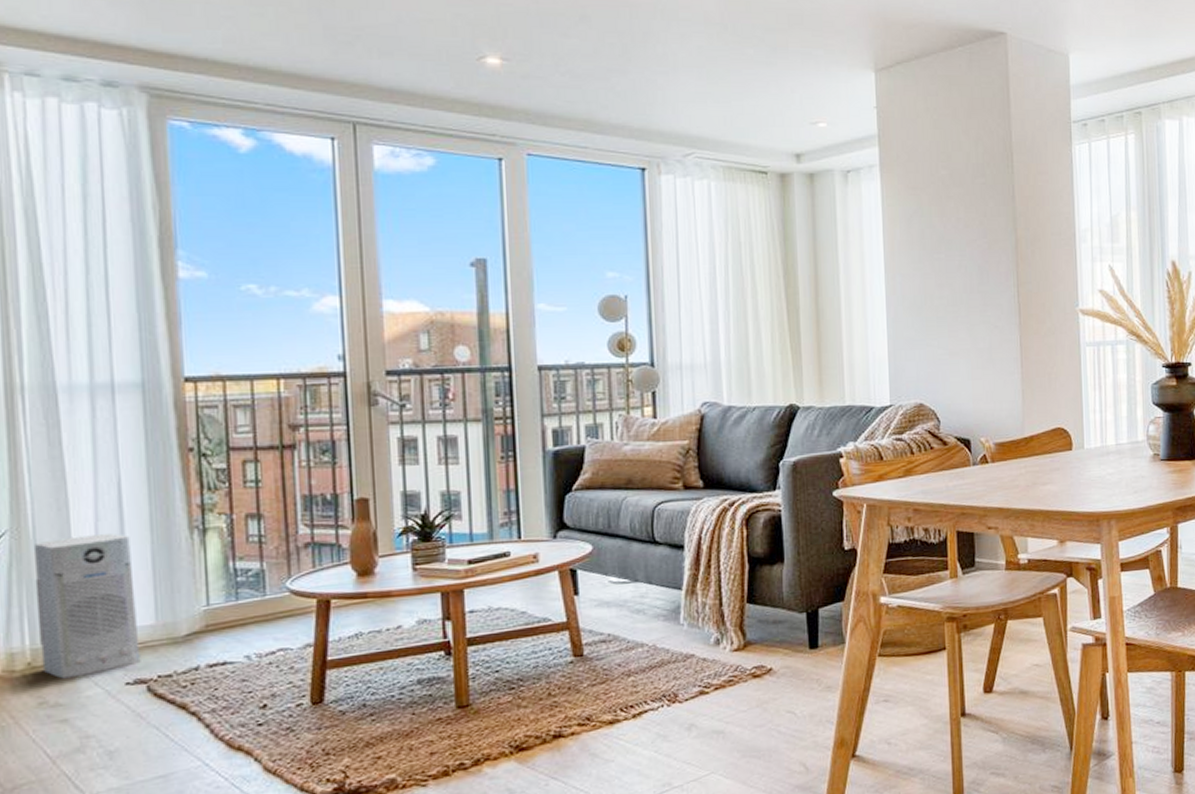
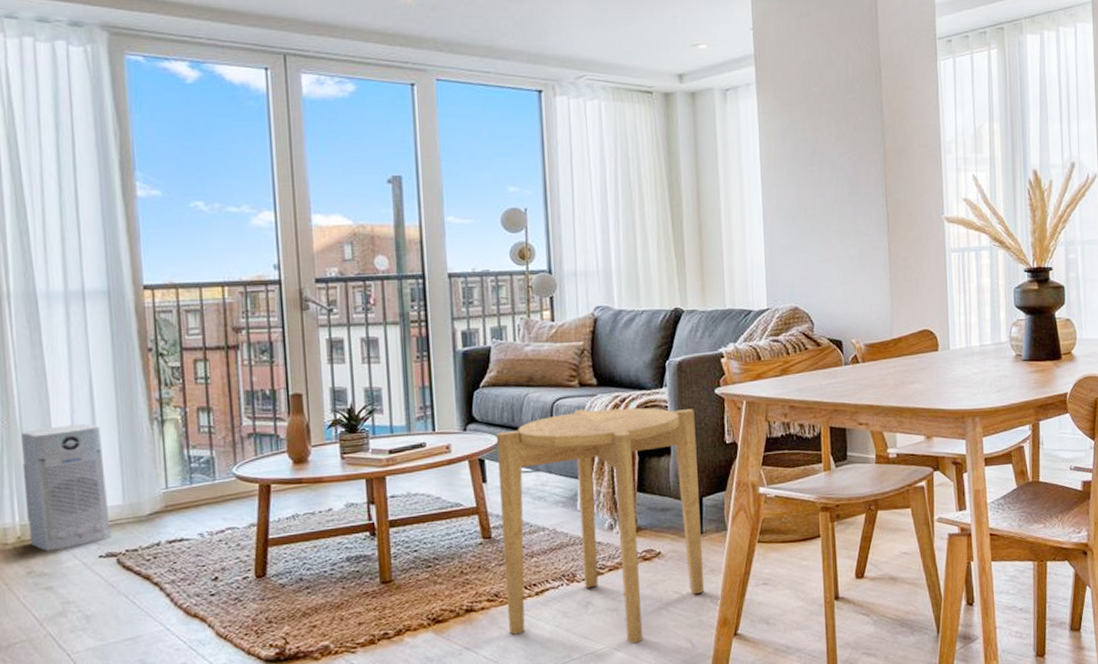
side table: none [589,512,820,769] -> present [496,407,705,644]

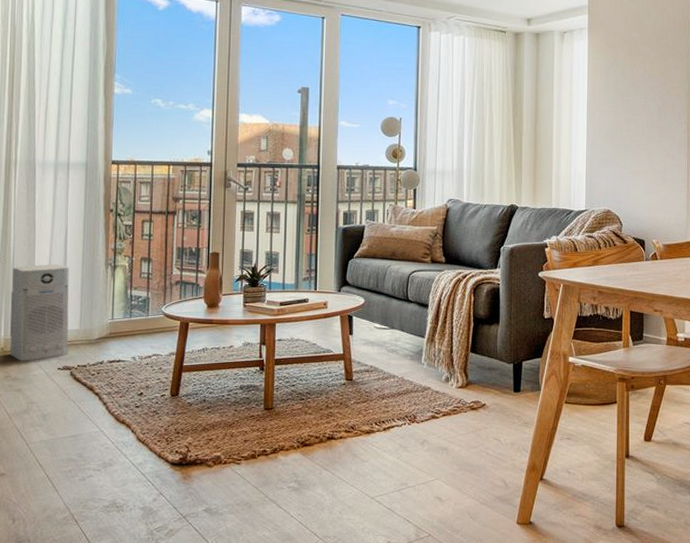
side table: present [496,407,705,644] -> none [360,281,521,479]

